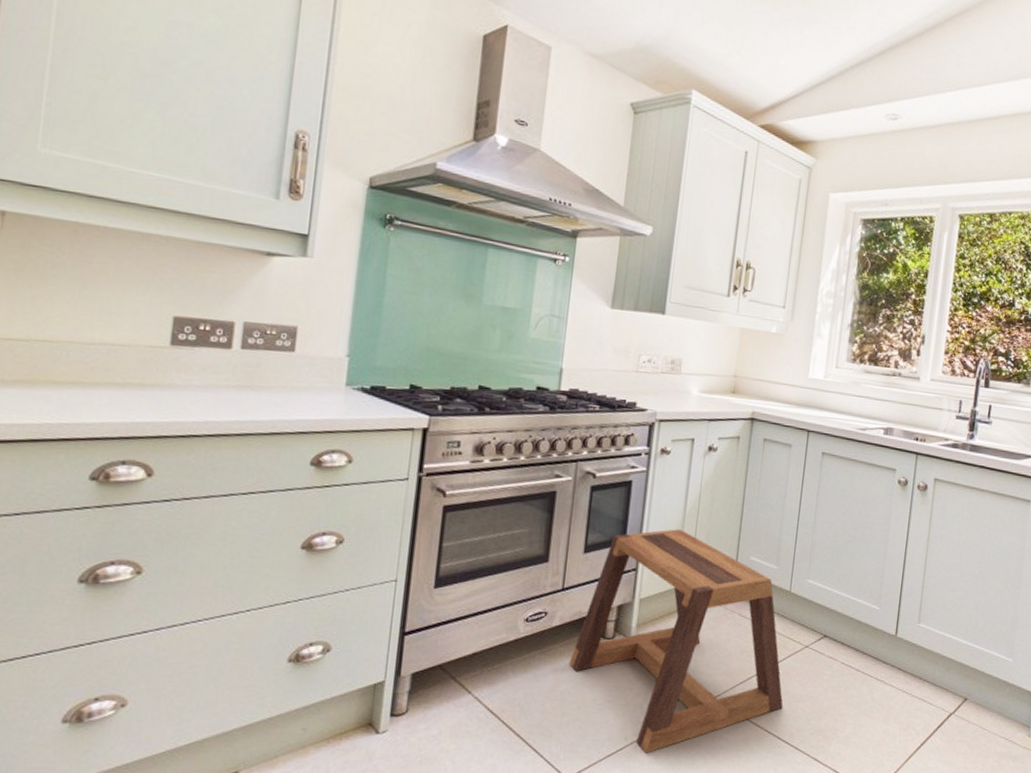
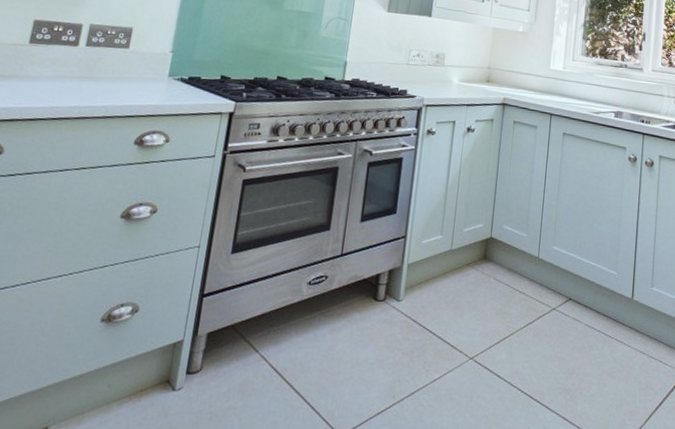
stool: present [569,529,783,754] -> none [345,200,535,412]

